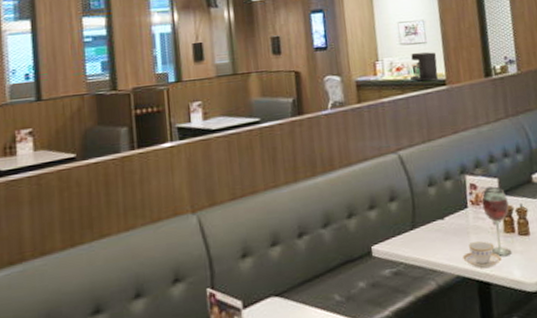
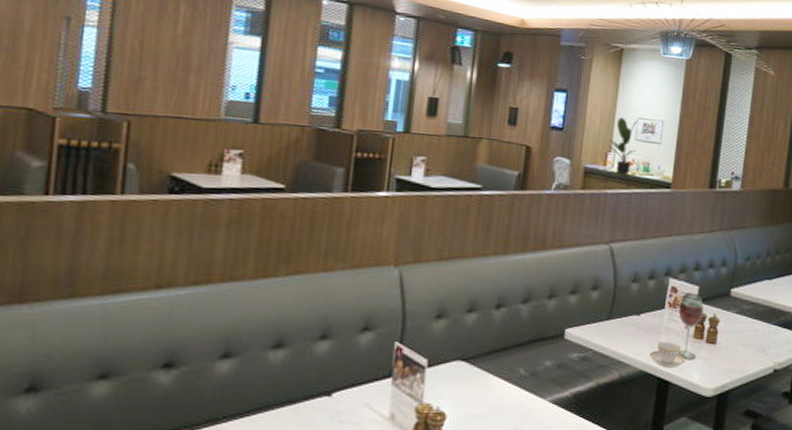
potted plant: none [375,25,403,81] -> present [610,117,638,174]
coffee maker: present [410,52,438,82] -> none [638,151,668,181]

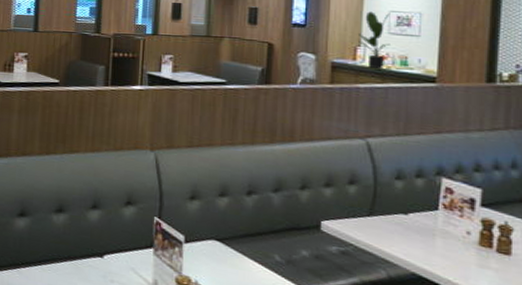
teacup: present [649,342,685,368] -> none [423,245,470,276]
wineglass: present [677,293,704,359] -> none [457,195,490,269]

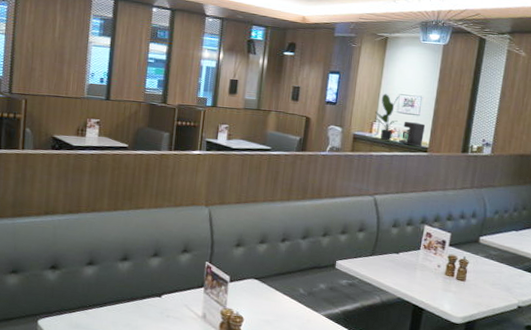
coffee maker: none [394,44,430,75] -> present [399,121,426,146]

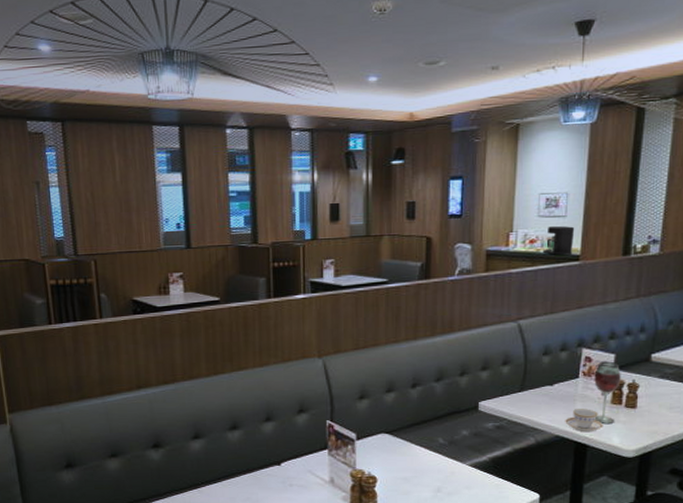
potted plant: present [375,94,400,140] -> none [511,195,540,252]
teacup: none [406,276,438,298] -> present [565,409,603,433]
wineglass: none [430,238,455,292] -> present [594,361,621,424]

